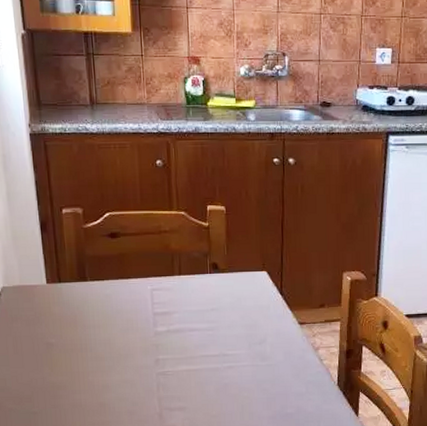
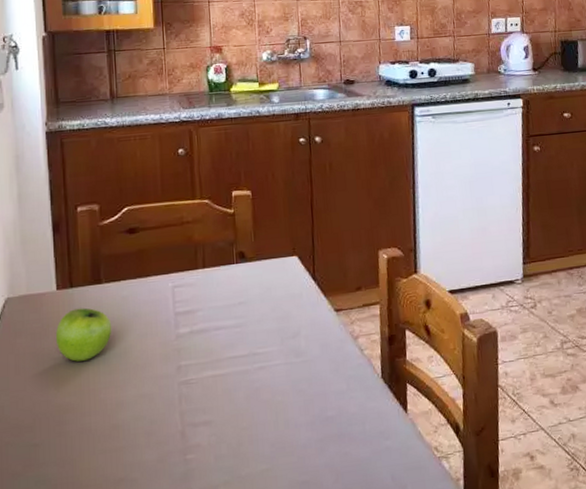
fruit: none [47,301,98,347] -> present [55,307,112,362]

